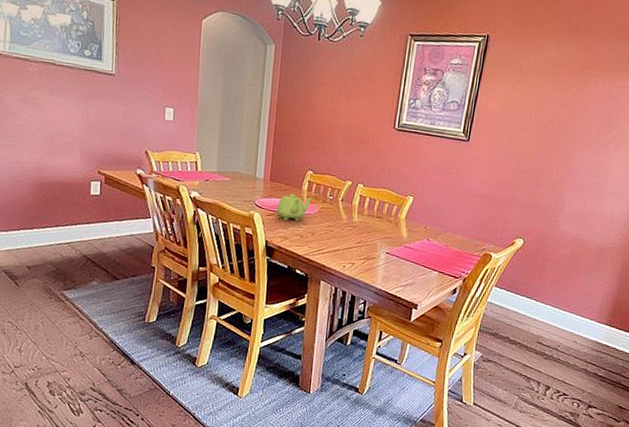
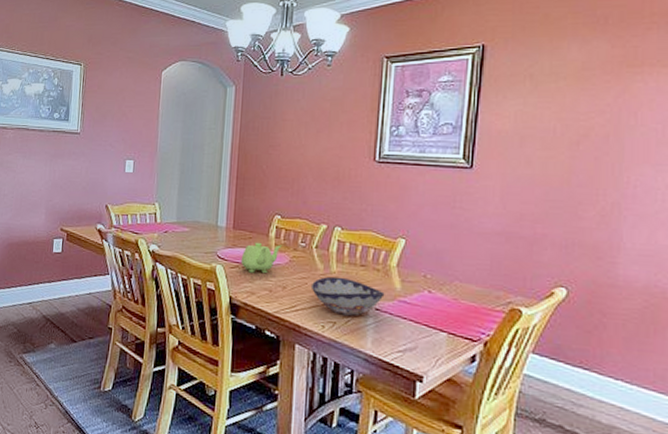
decorative bowl: none [335,225,394,258] -> present [310,276,385,316]

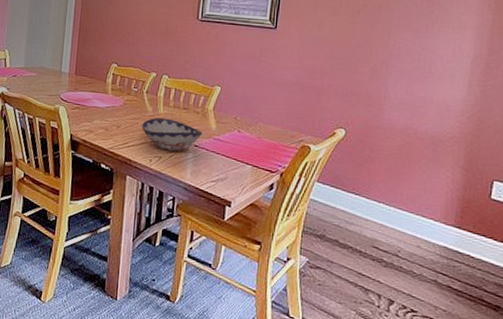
teapot: present [240,242,282,274] -> none [81,86,117,115]

